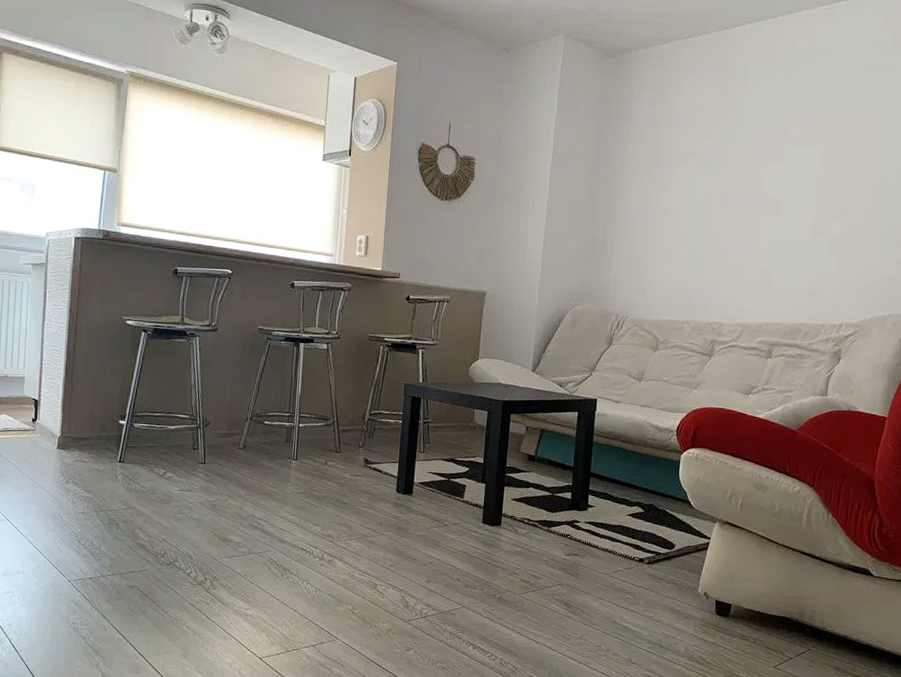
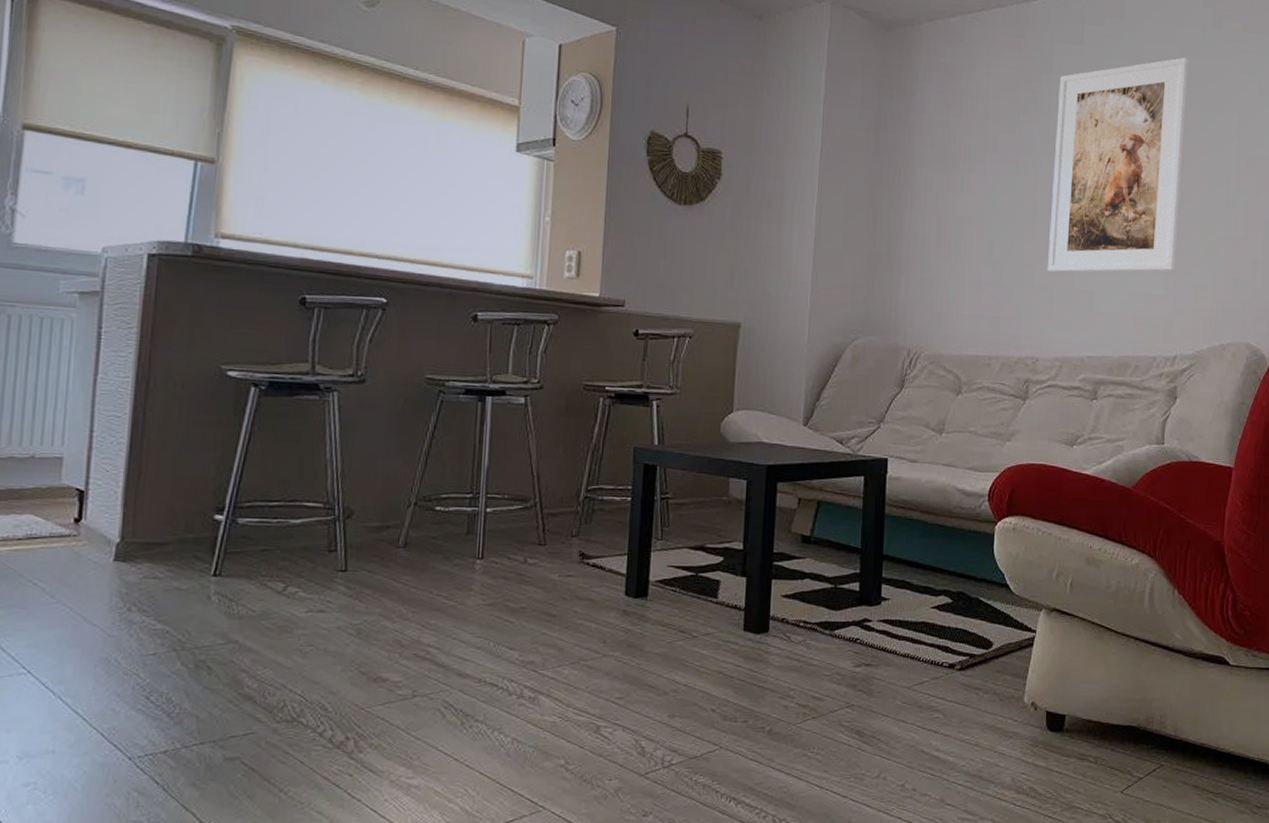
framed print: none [734,71,869,254] -> present [1047,57,1188,273]

